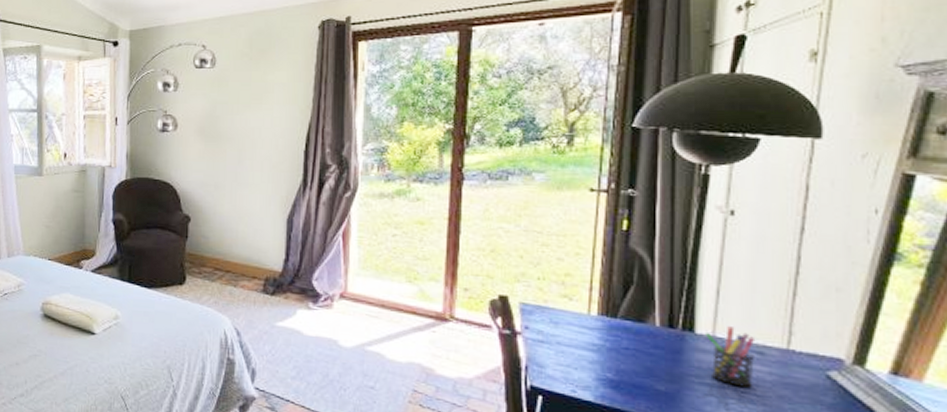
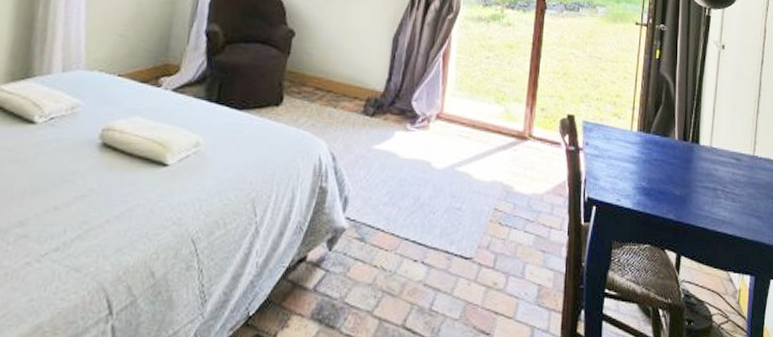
pen holder: present [704,326,754,388] -> none [705,138,735,188]

